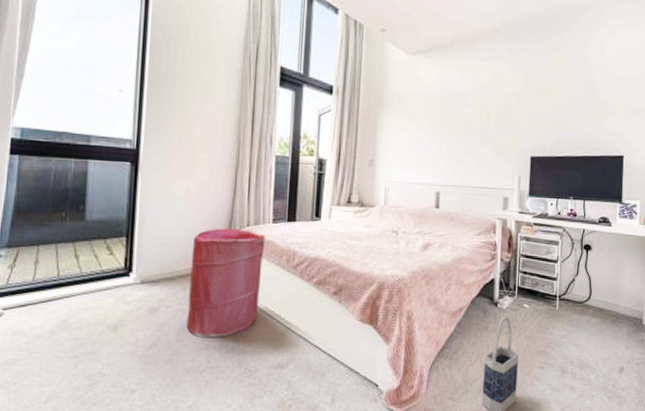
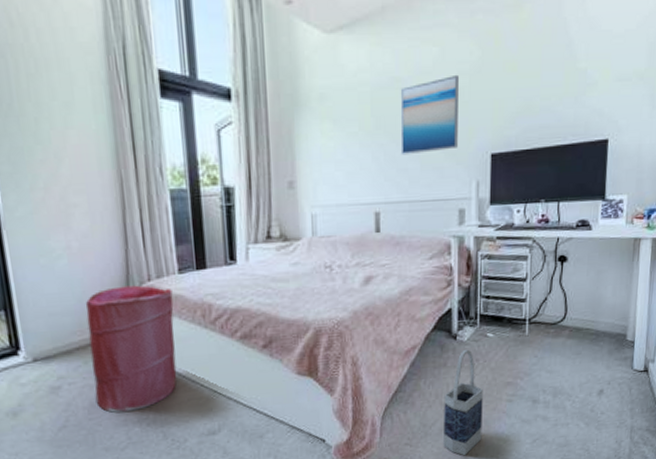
wall art: none [459,94,508,150] -> present [400,74,460,156]

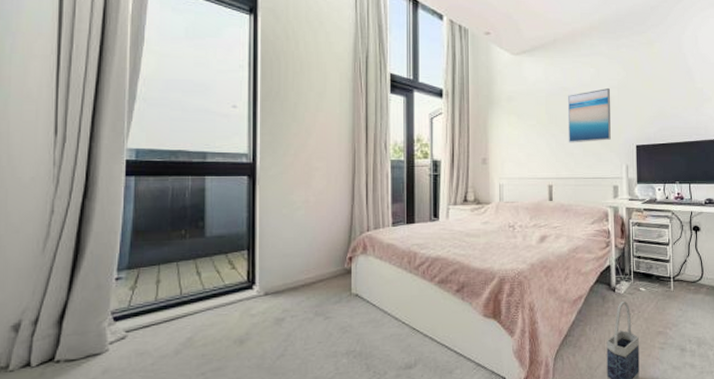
laundry hamper: present [85,285,177,413] -> none [312,234,386,344]

